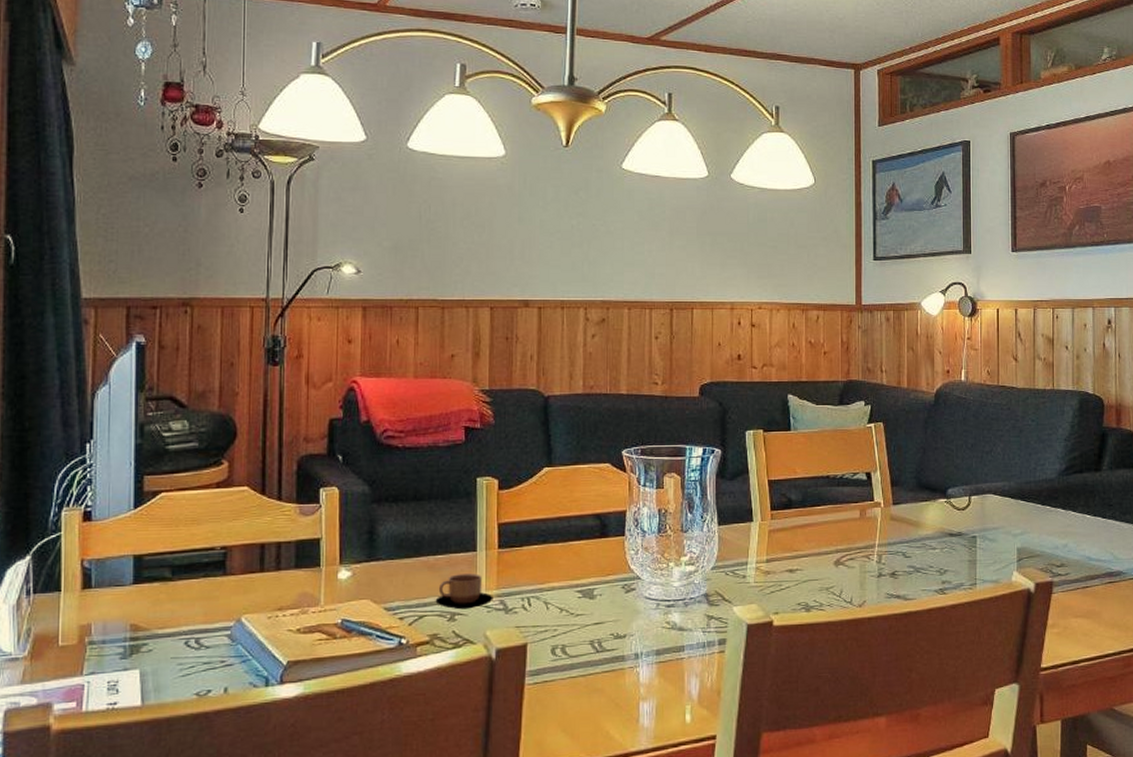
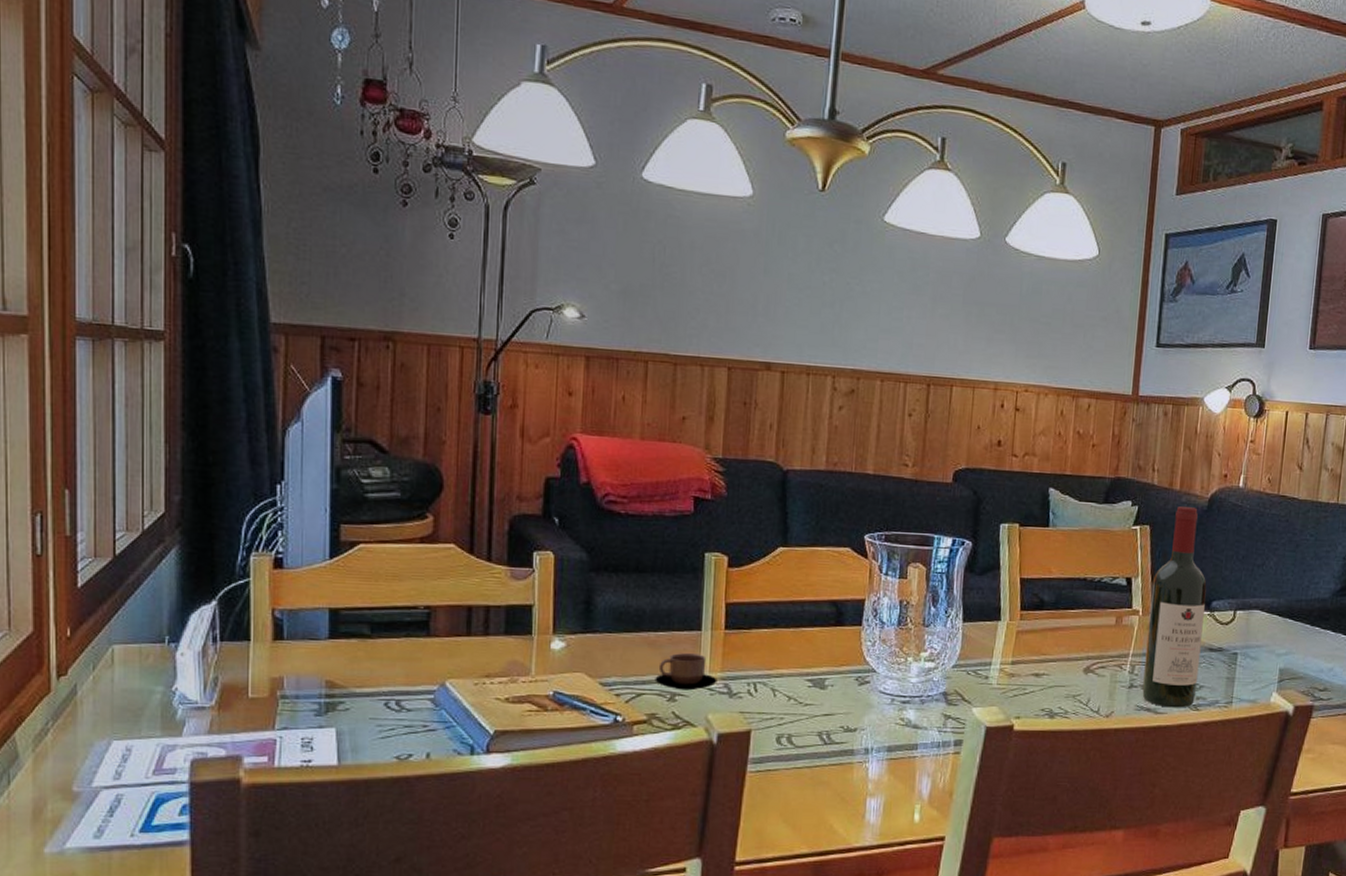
wine bottle: none [890,402,942,594] -> present [1142,505,1207,708]

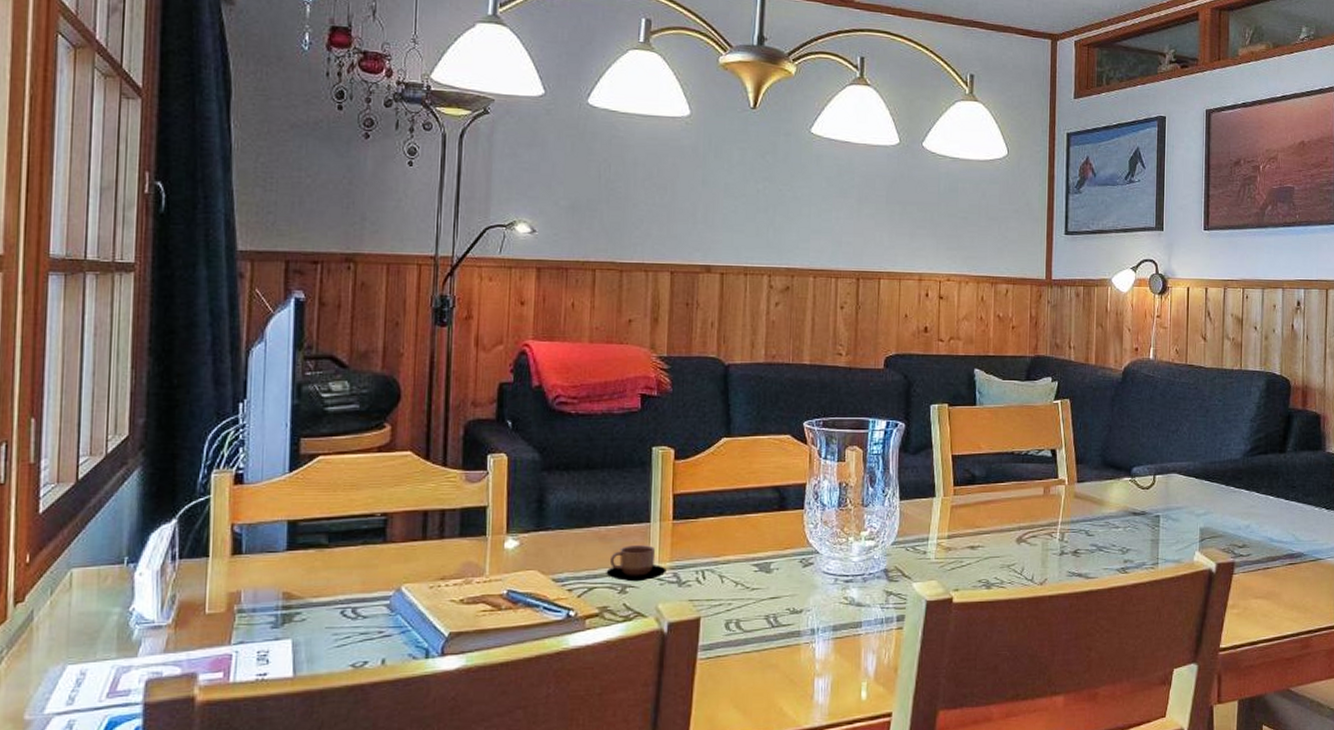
wine bottle: present [1142,505,1207,708] -> none [1073,379,1126,572]

